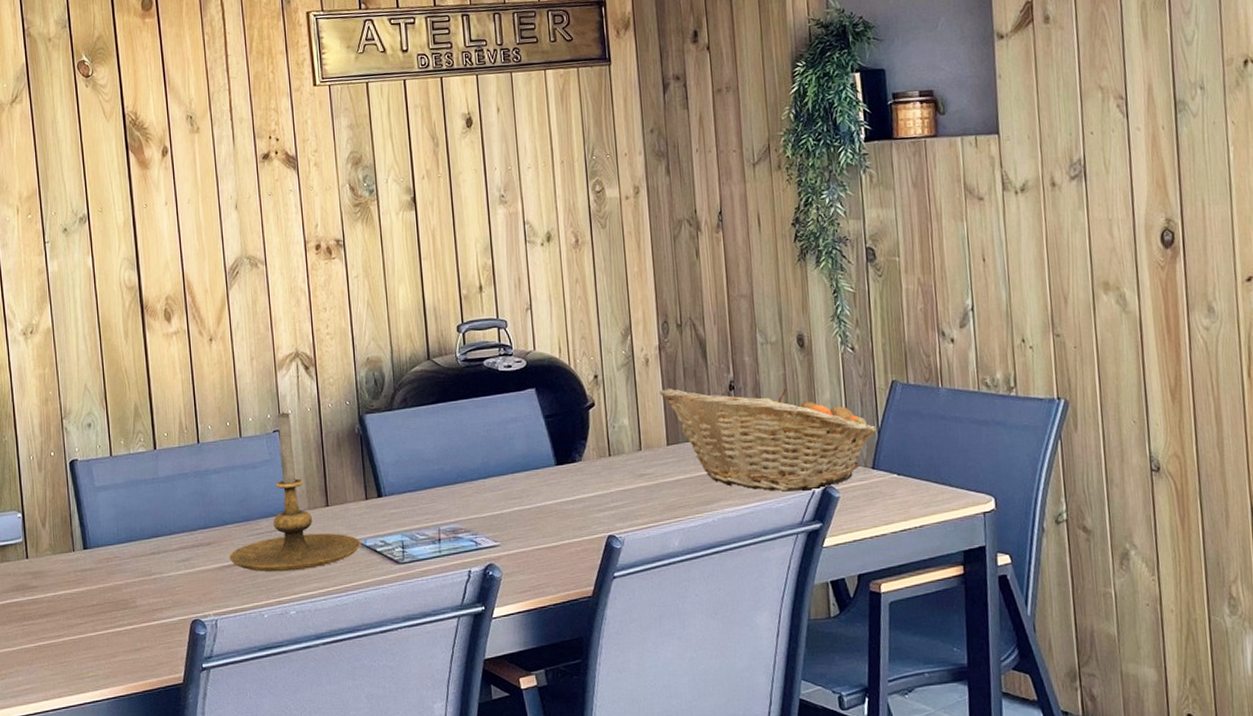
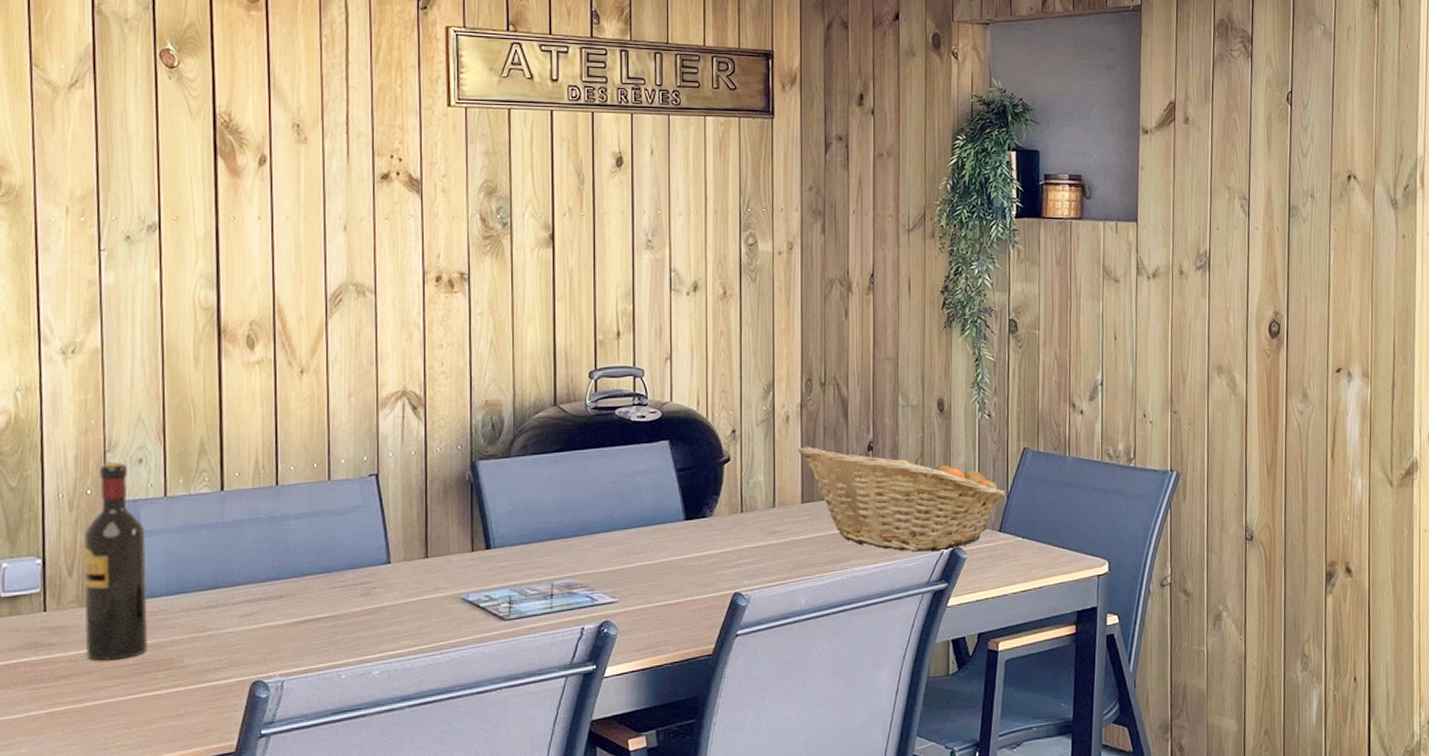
wine bottle: none [52,427,108,601] -> present [83,462,148,661]
candle holder: present [229,411,361,572] -> none [304,453,463,629]

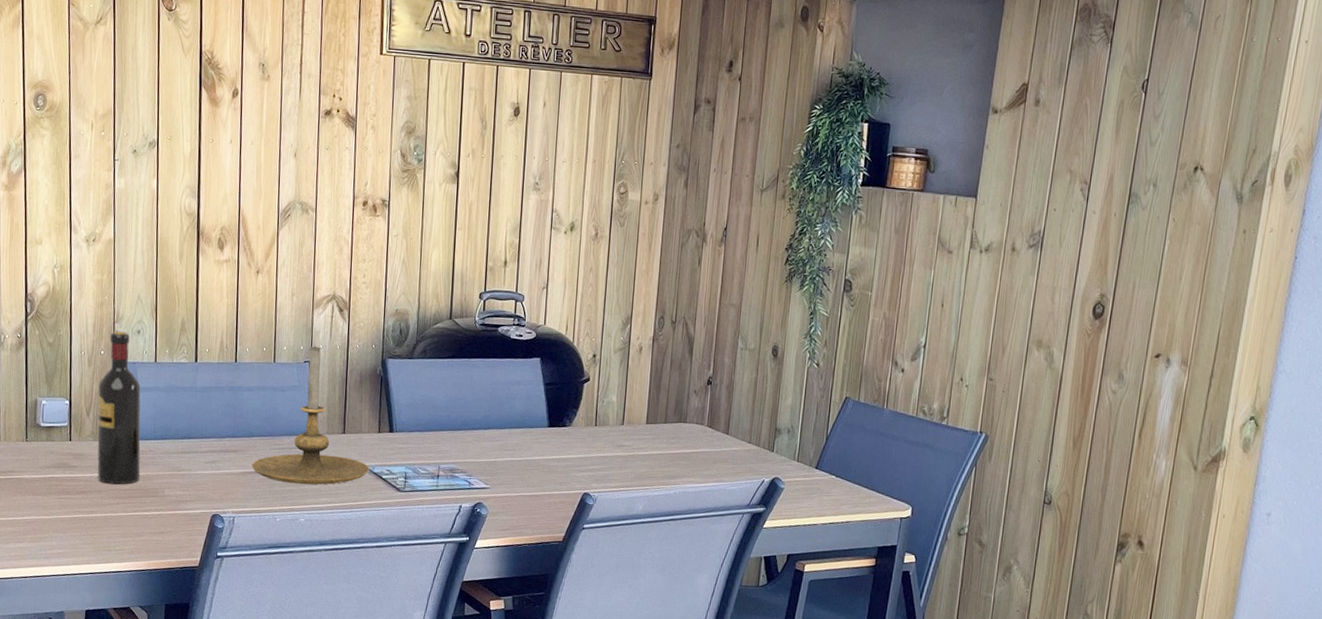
candle holder: none [304,453,463,629] -> present [252,345,370,485]
fruit basket: present [798,445,1006,552] -> none [647,374,826,479]

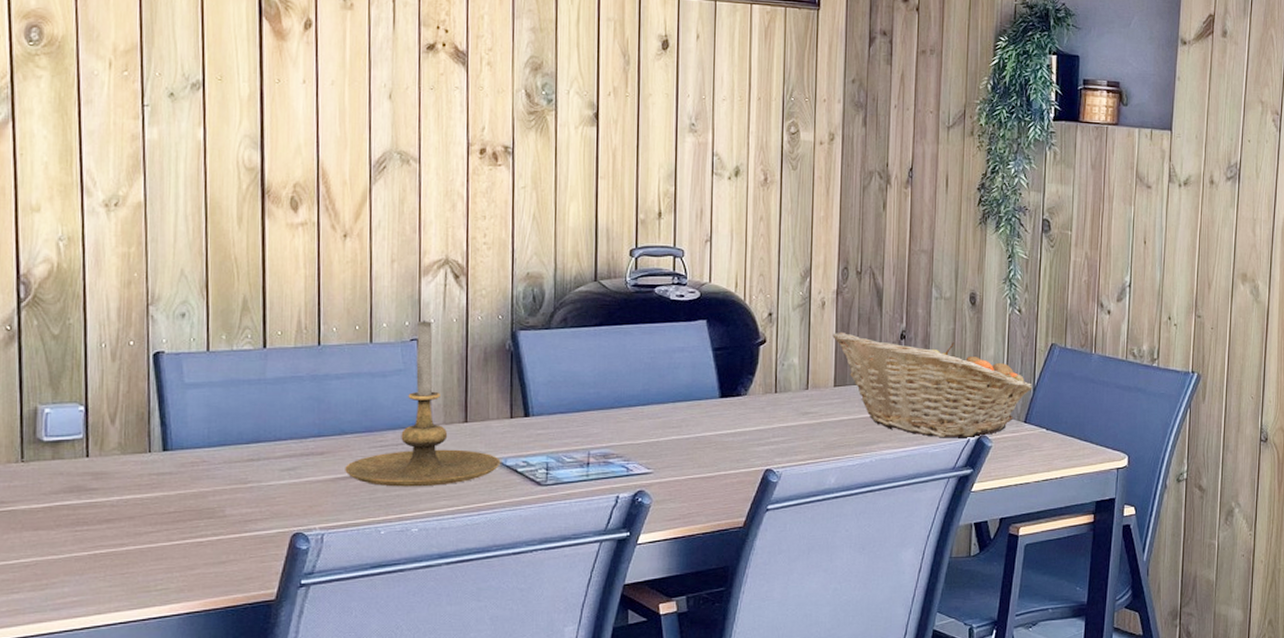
wine bottle: present [97,331,141,485] -> none [126,315,190,507]
fruit basket: none [647,374,826,479] -> present [832,331,1033,438]

